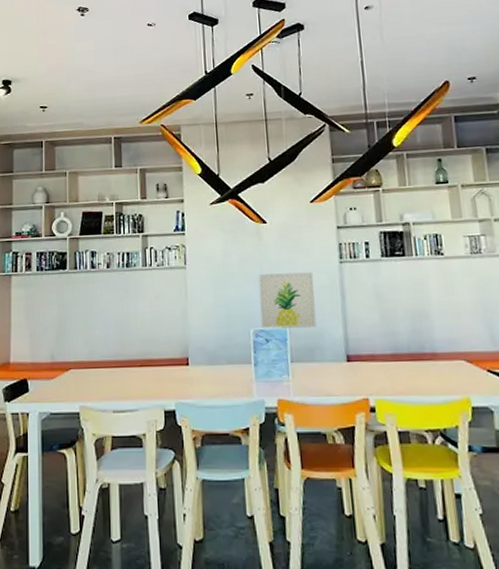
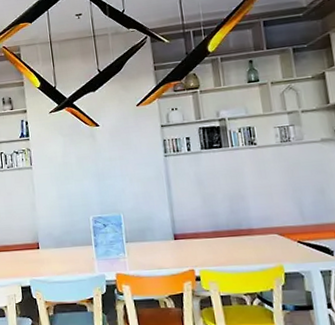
wall art: present [258,272,317,329] -> none [94,165,147,215]

